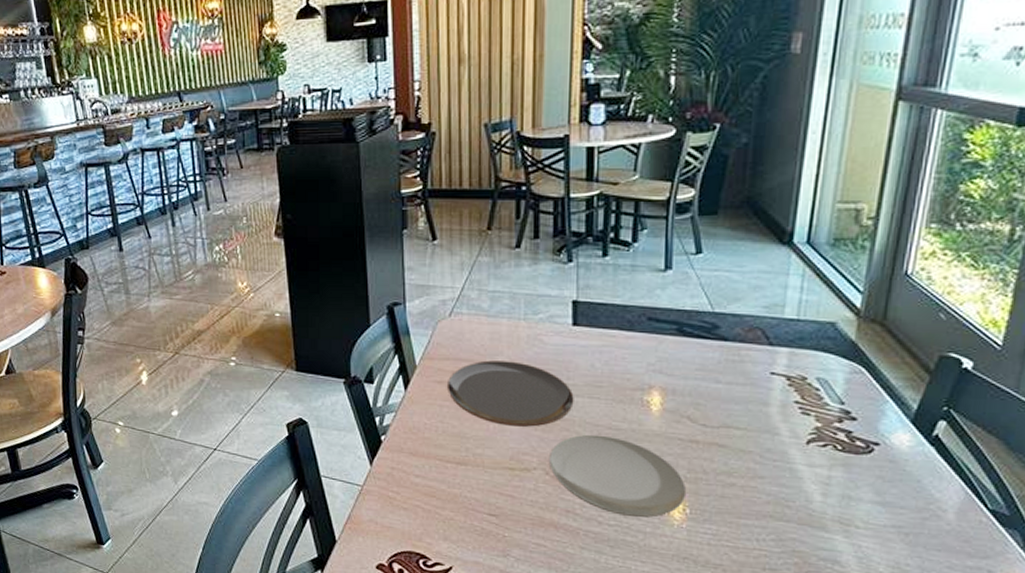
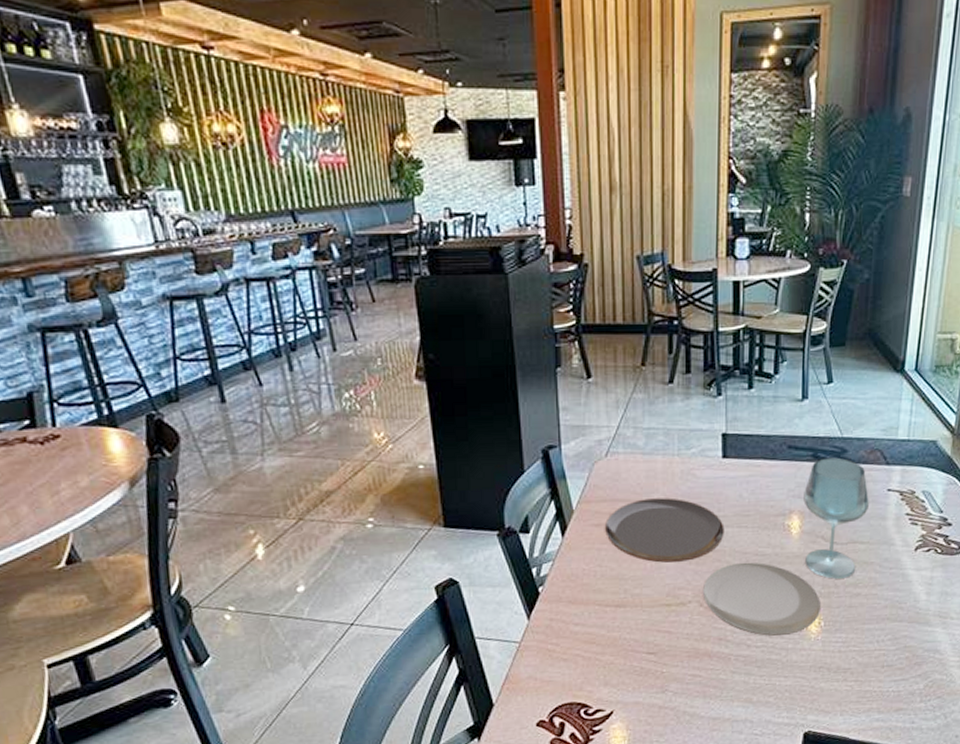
wine glass: none [666,333,748,465] -> present [803,457,870,579]

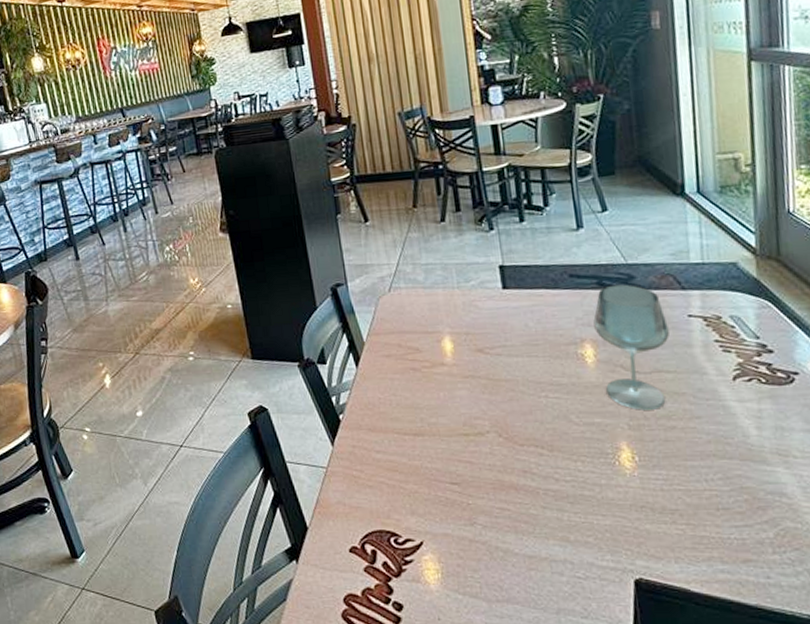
plate: present [605,497,725,563] -> none [395,328,515,392]
plate: present [703,562,822,637] -> none [500,392,633,471]

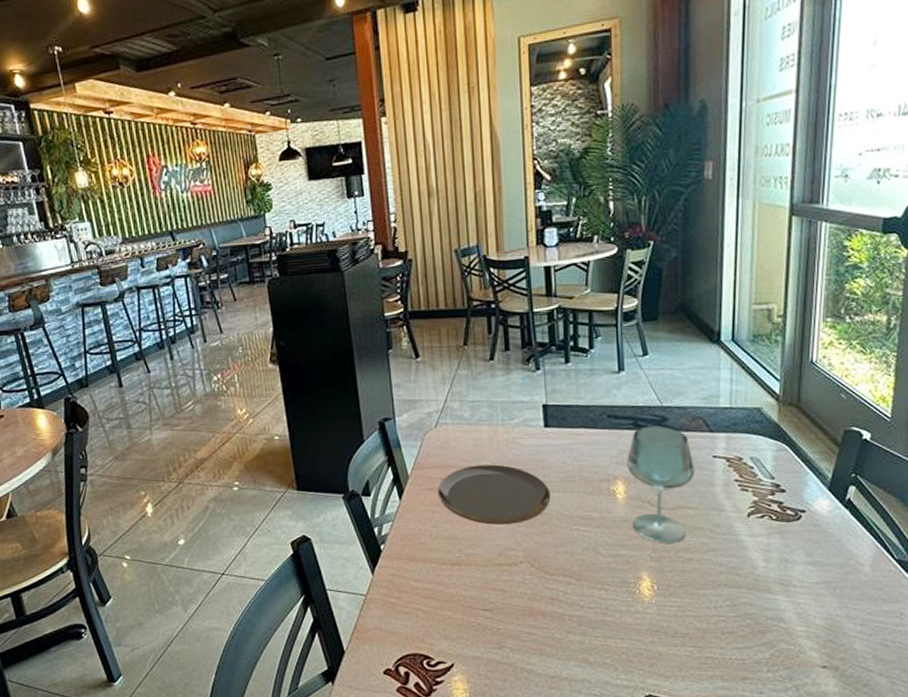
plate: none [395,328,515,392] -> present [438,464,551,525]

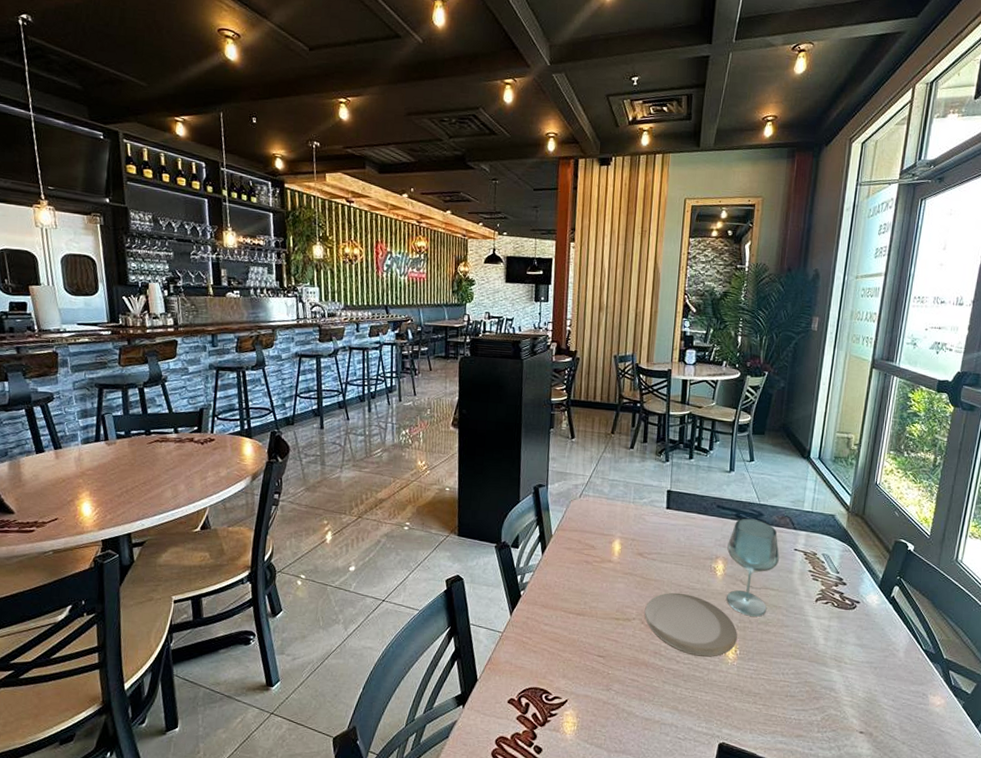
plate: present [438,464,551,525] -> none [574,533,665,586]
plate: none [533,525,653,599] -> present [644,592,738,658]

